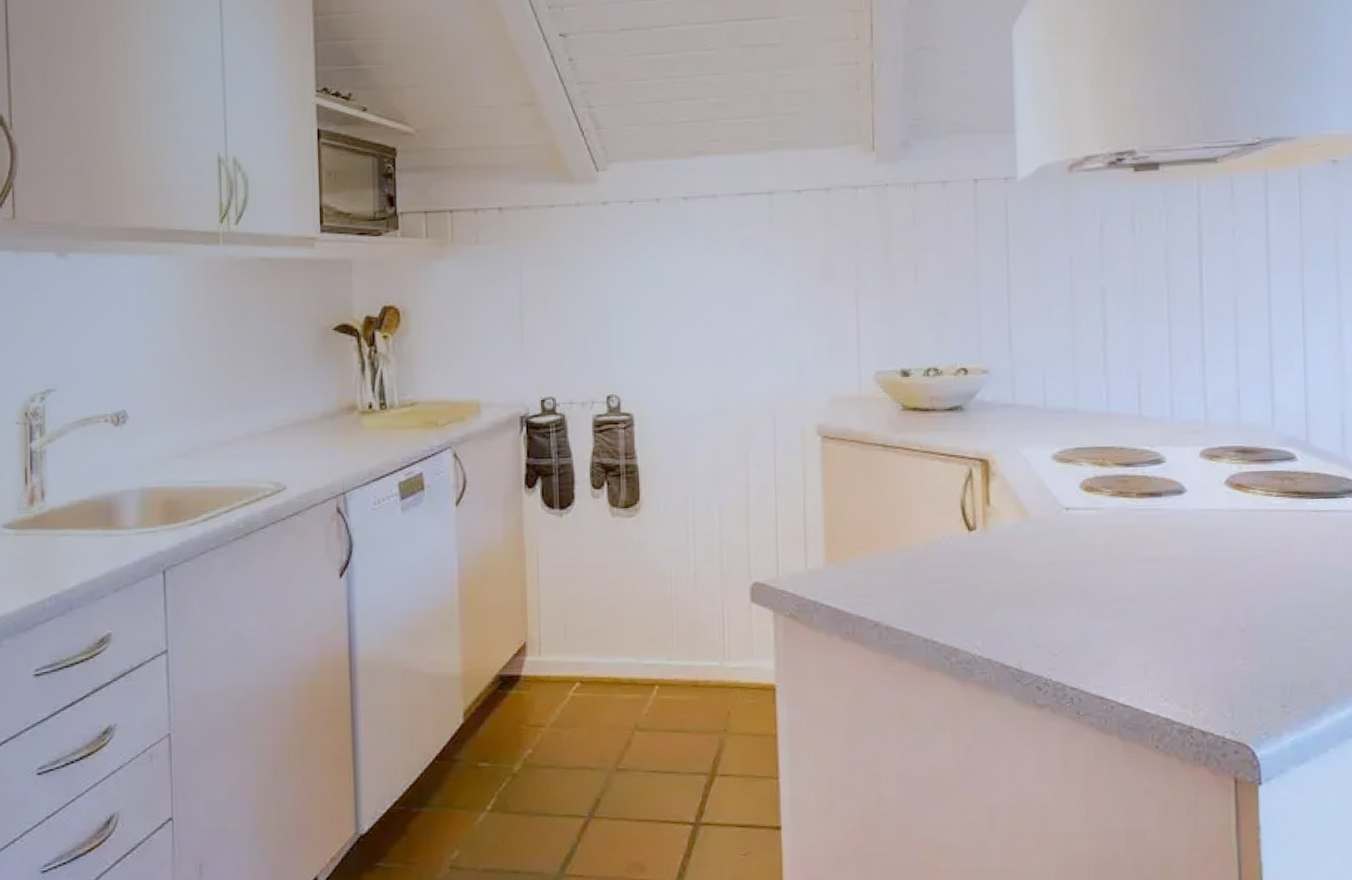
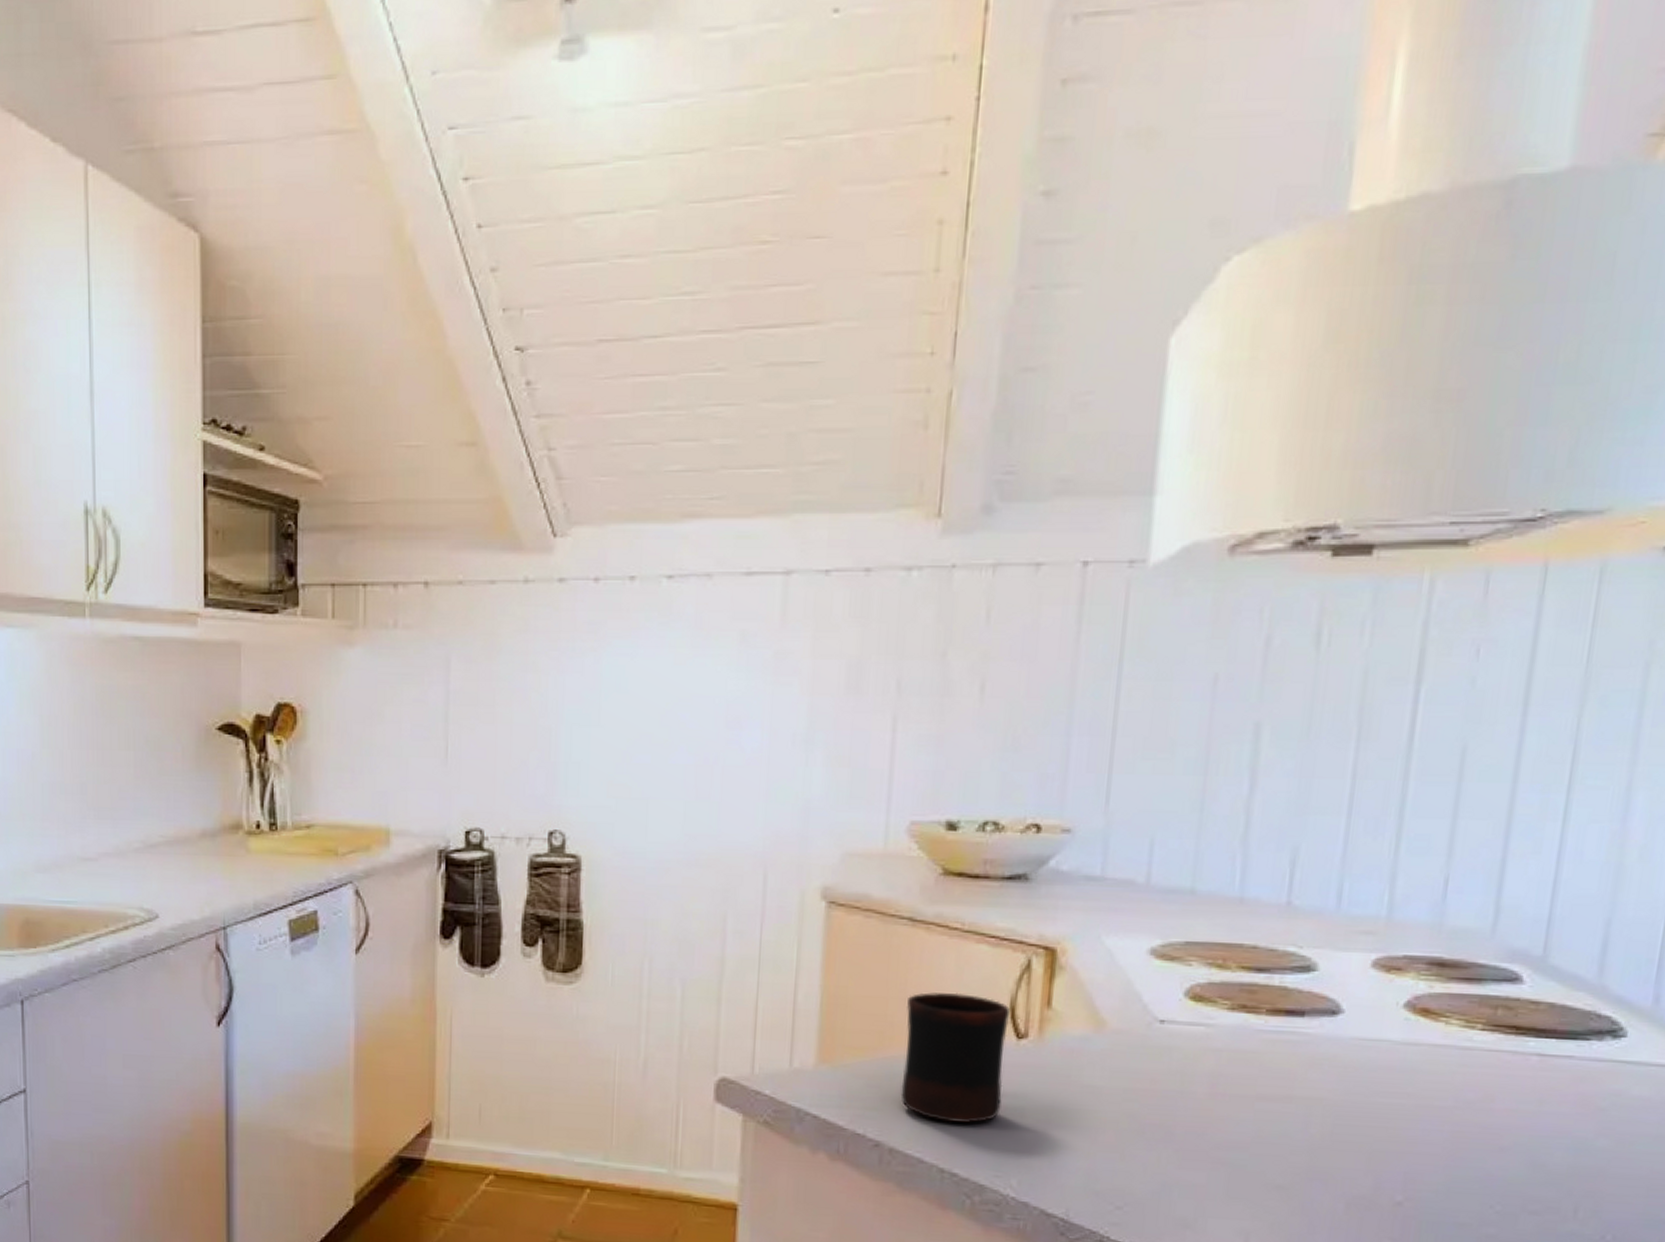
mug: none [887,499,963,602] -> present [900,992,1011,1123]

